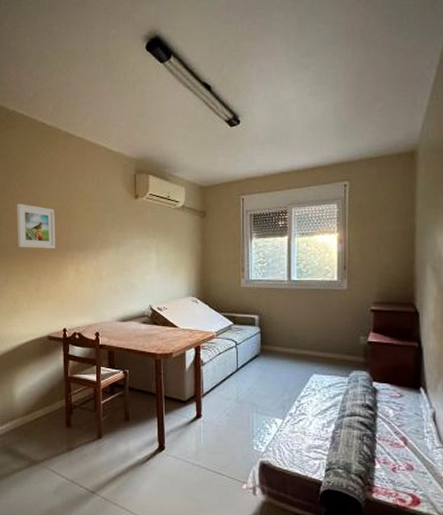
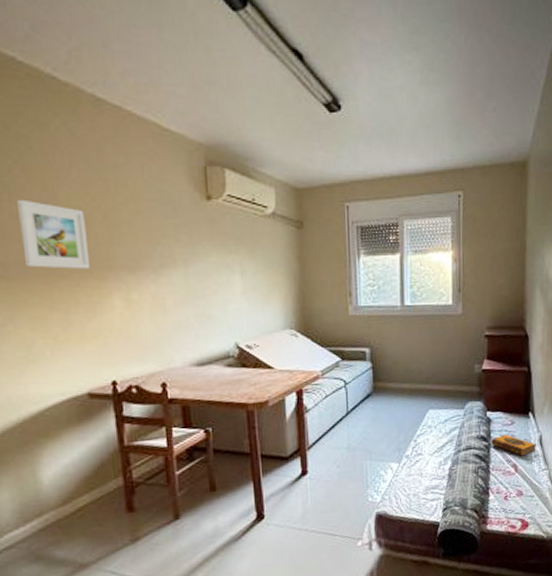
hardback book: none [377,406,429,432] -> present [491,434,536,457]

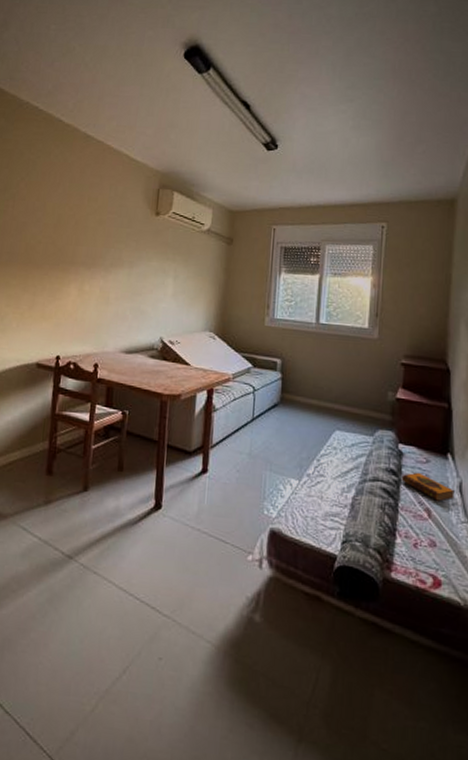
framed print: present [17,199,91,269] -> none [14,205,62,262]

